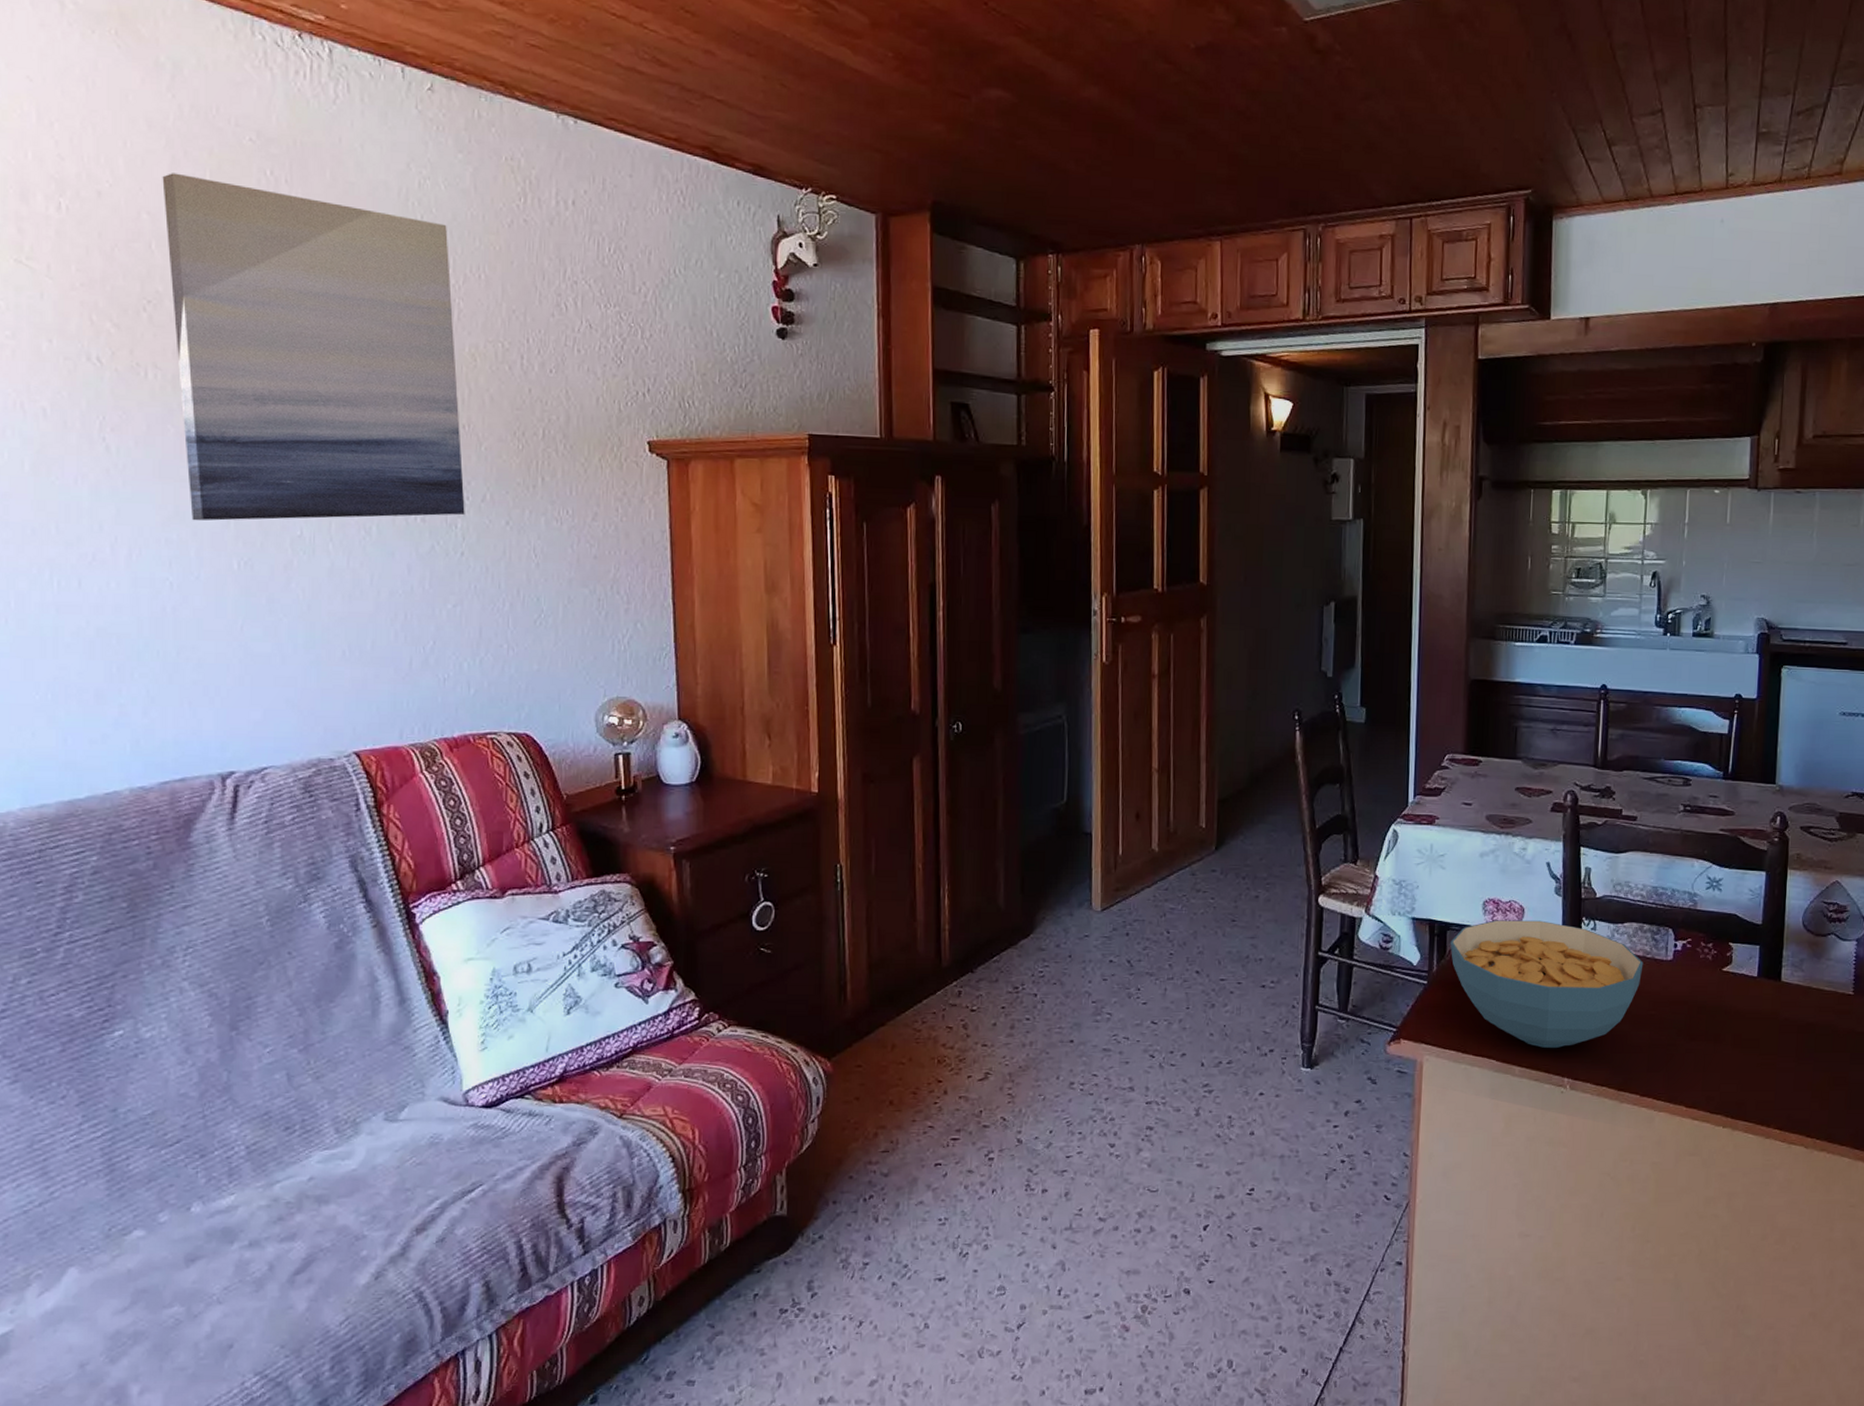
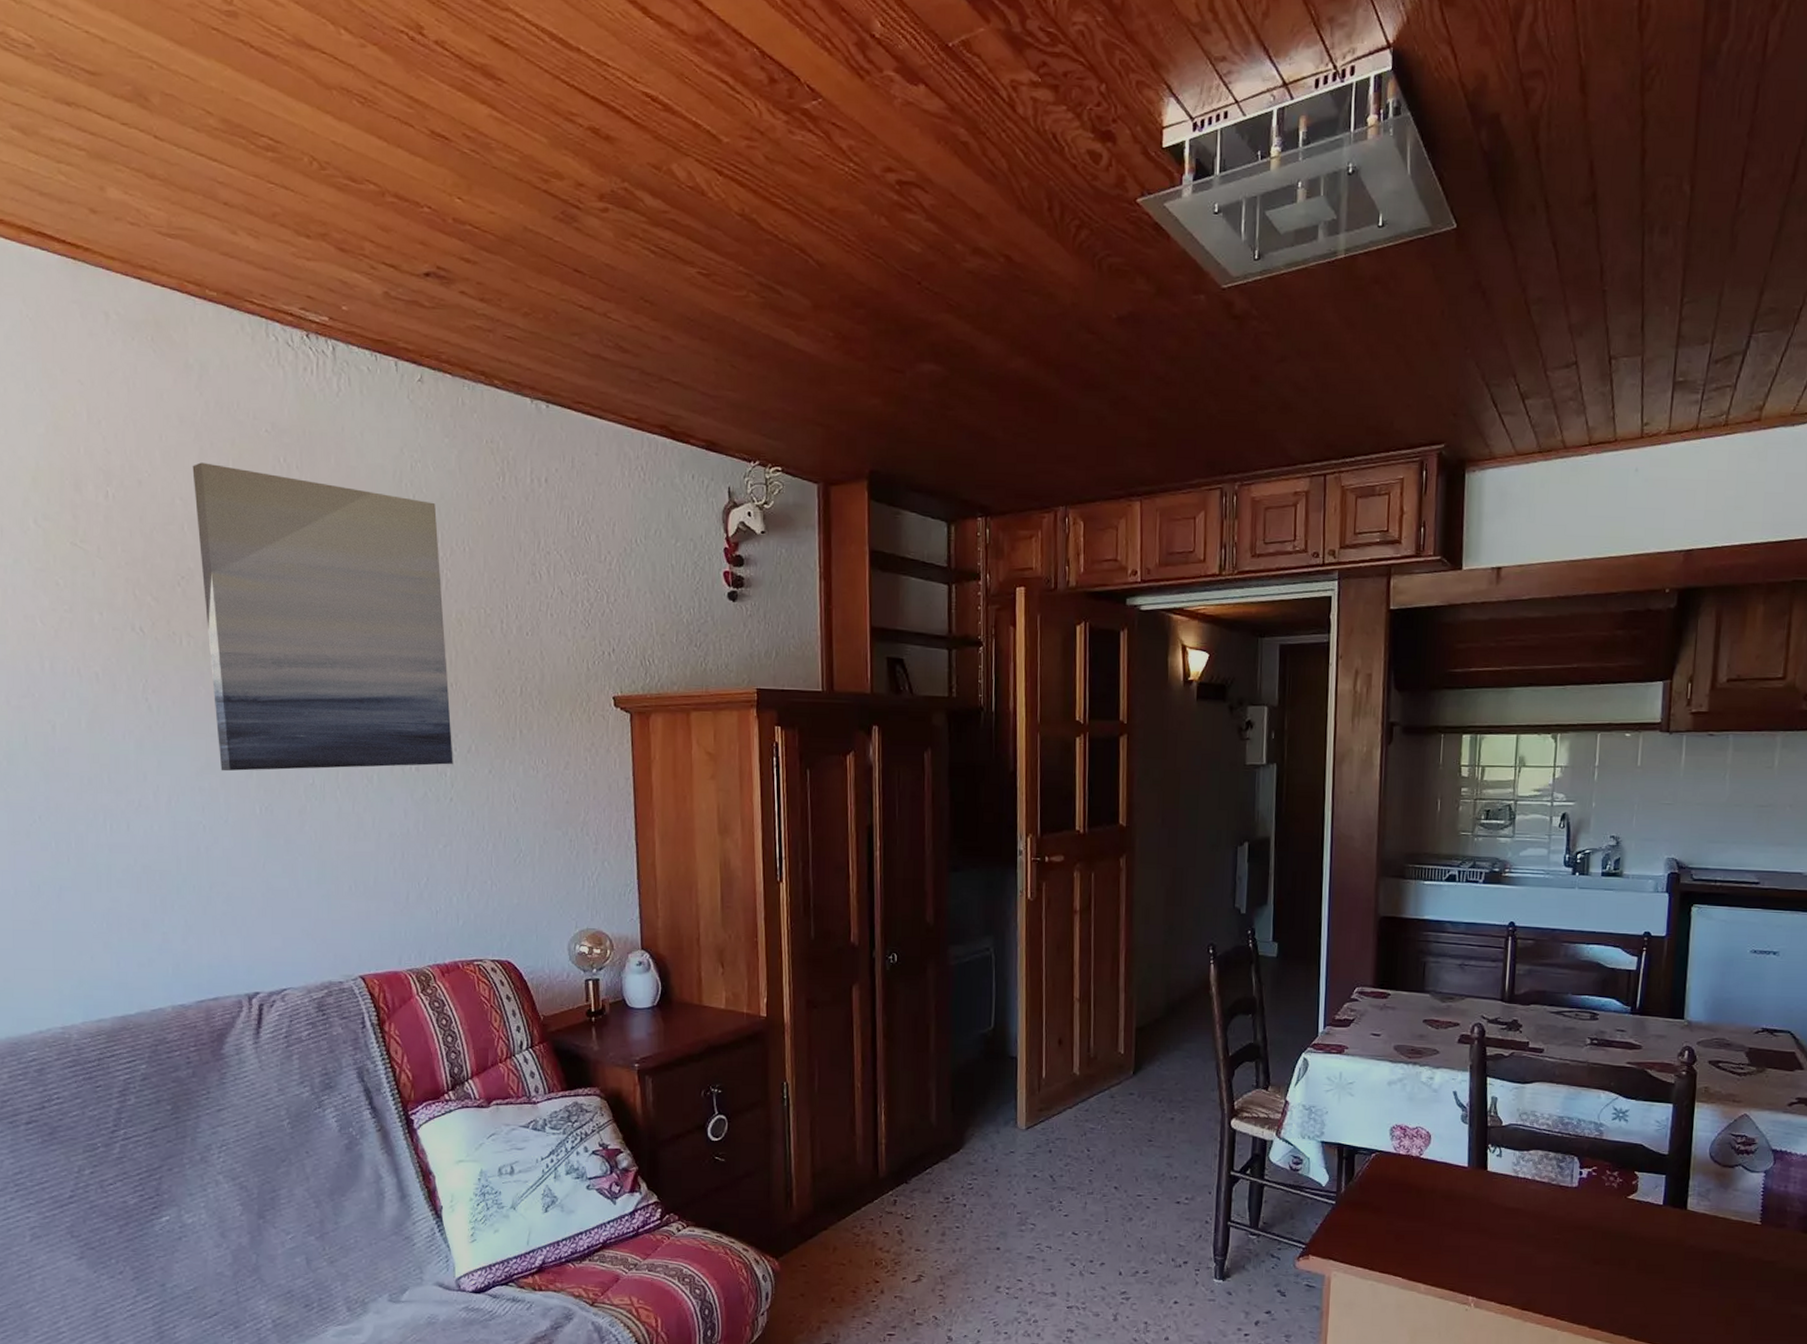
cereal bowl: present [1450,920,1644,1048] -> none [1358,1145,1549,1268]

